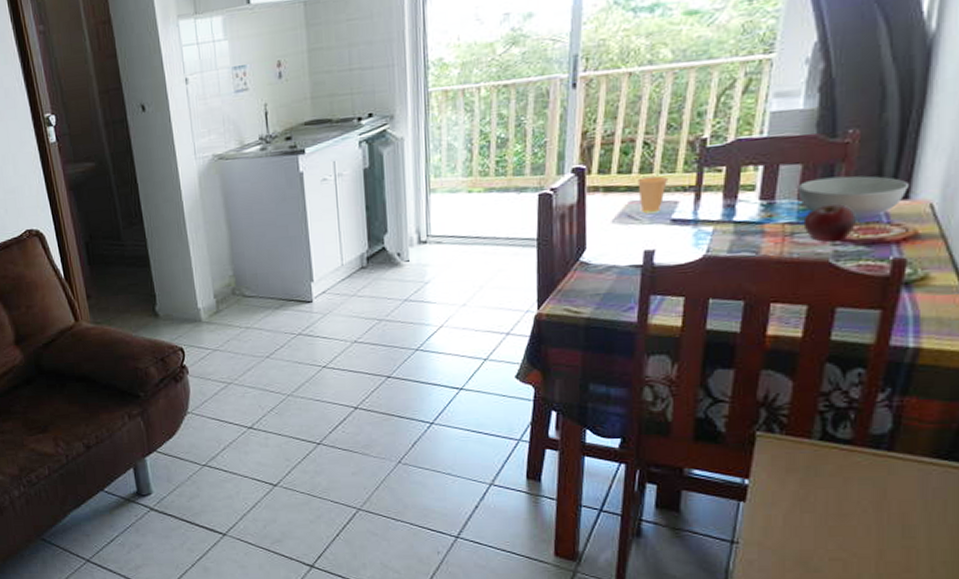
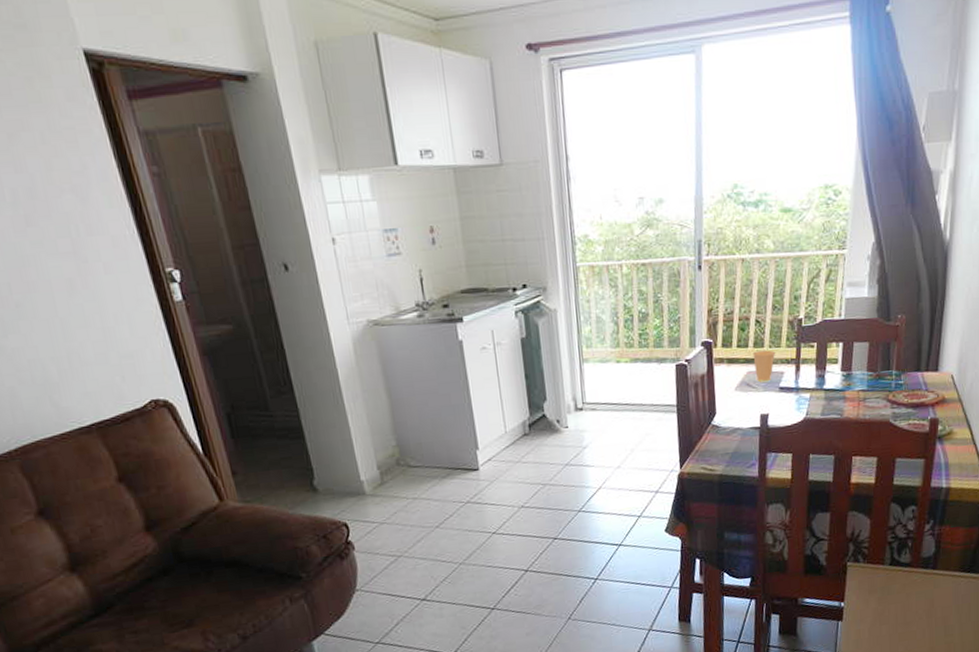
bowl: present [797,175,910,221] -> none [866,352,939,389]
fruit: present [803,203,856,243] -> none [871,374,906,406]

